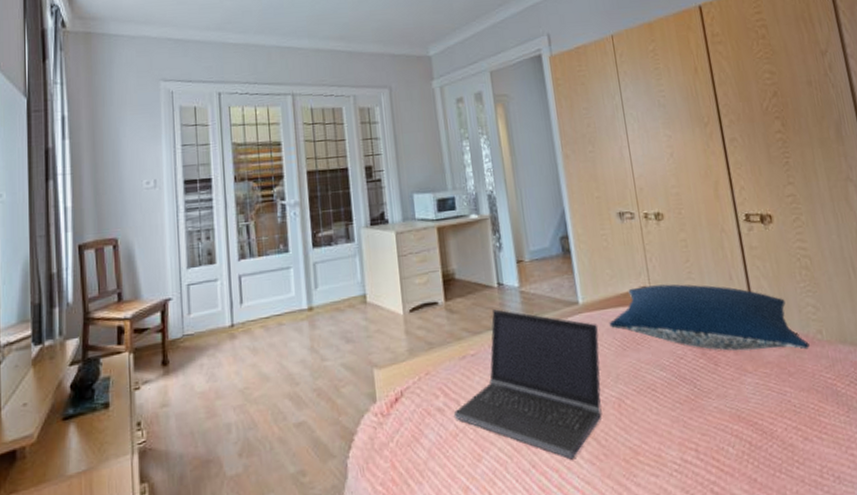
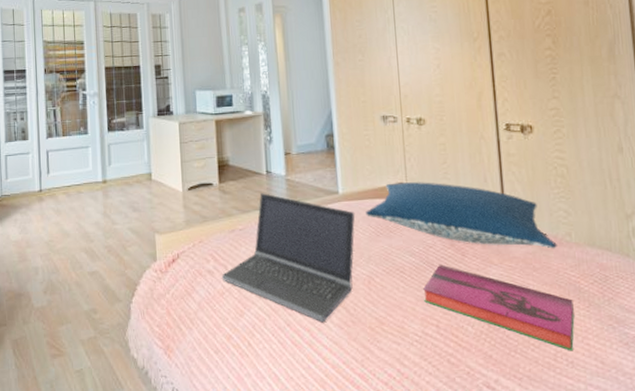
hardback book: none [677,377,838,465] -> present [423,264,575,351]

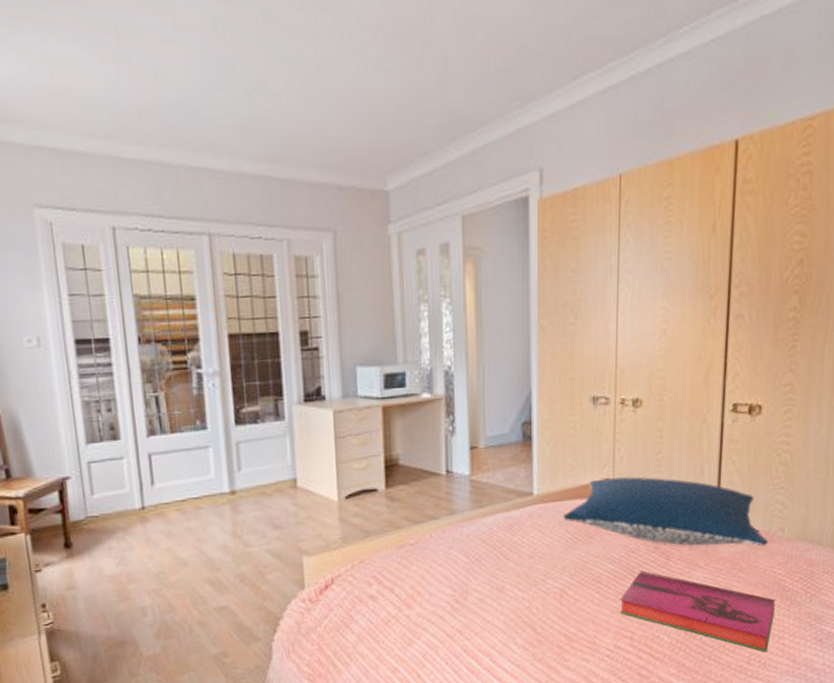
laptop computer: present [221,193,355,323] -> none [386,498,551,645]

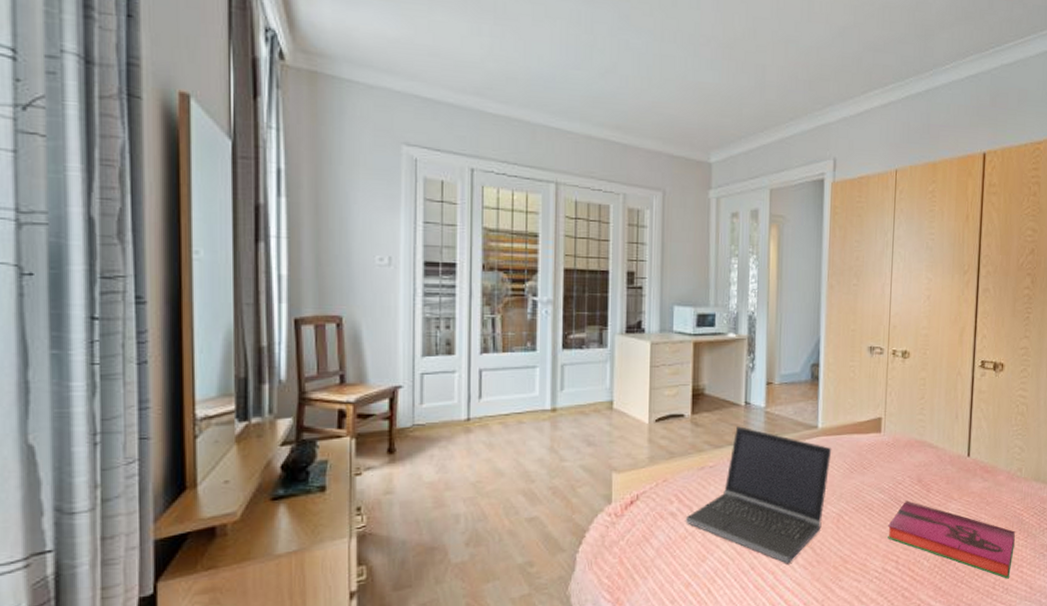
laptop computer: none [386,498,551,645] -> present [685,426,832,564]
pillow: present [563,476,768,547] -> none [842,417,1009,484]

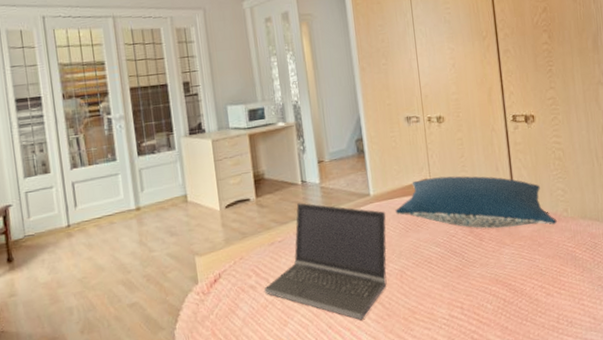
pillow: none [842,417,1009,484] -> present [395,176,557,229]
hardback book: present [888,500,1015,579] -> none [448,250,572,313]

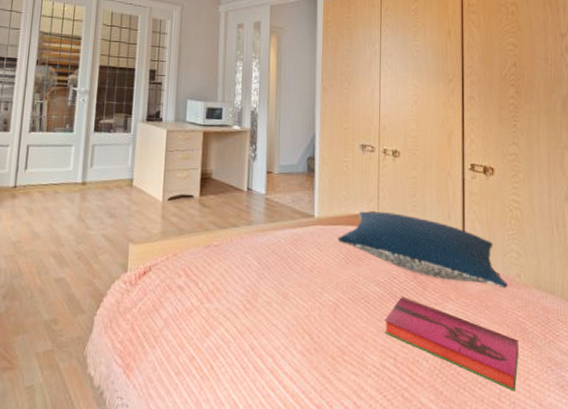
laptop computer: present [263,202,387,320] -> none [191,210,328,349]
hardback book: none [448,250,572,313] -> present [385,296,519,392]

